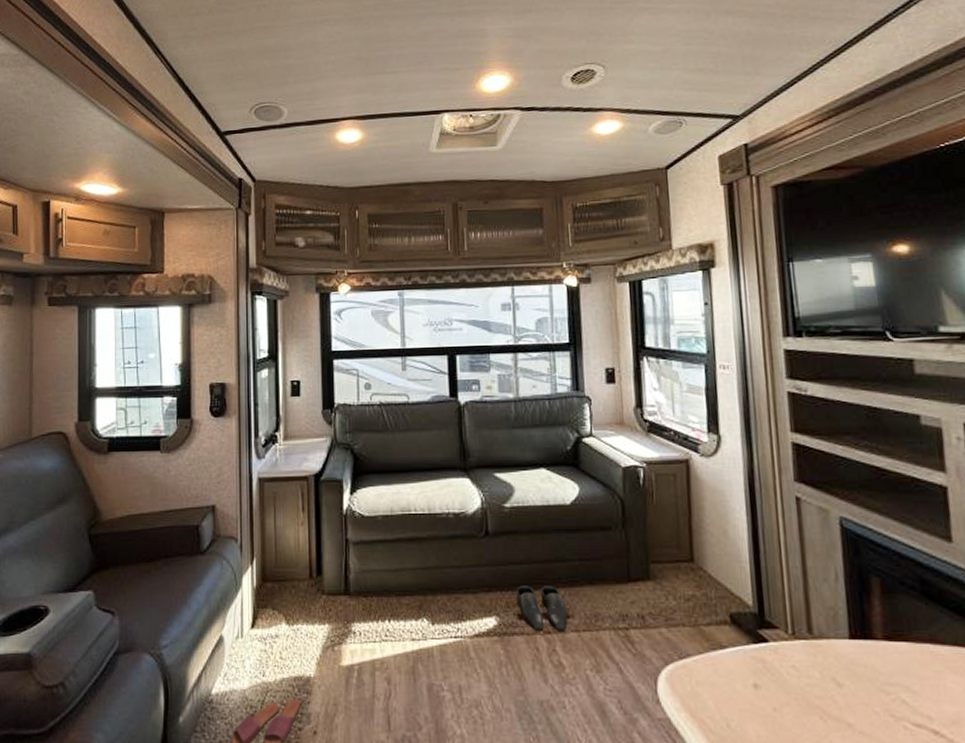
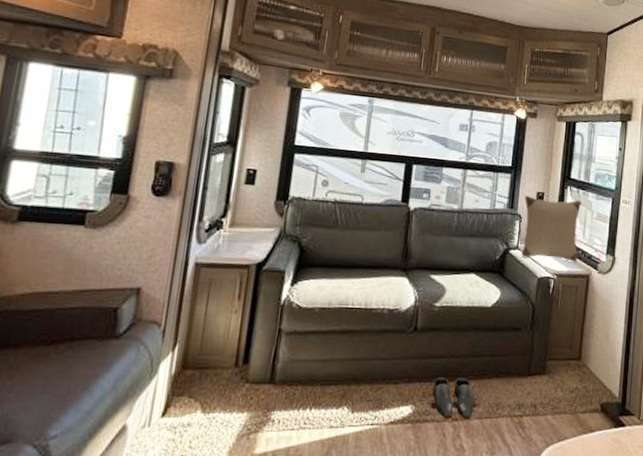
pillow: none [591,372,669,445] -> present [521,195,581,262]

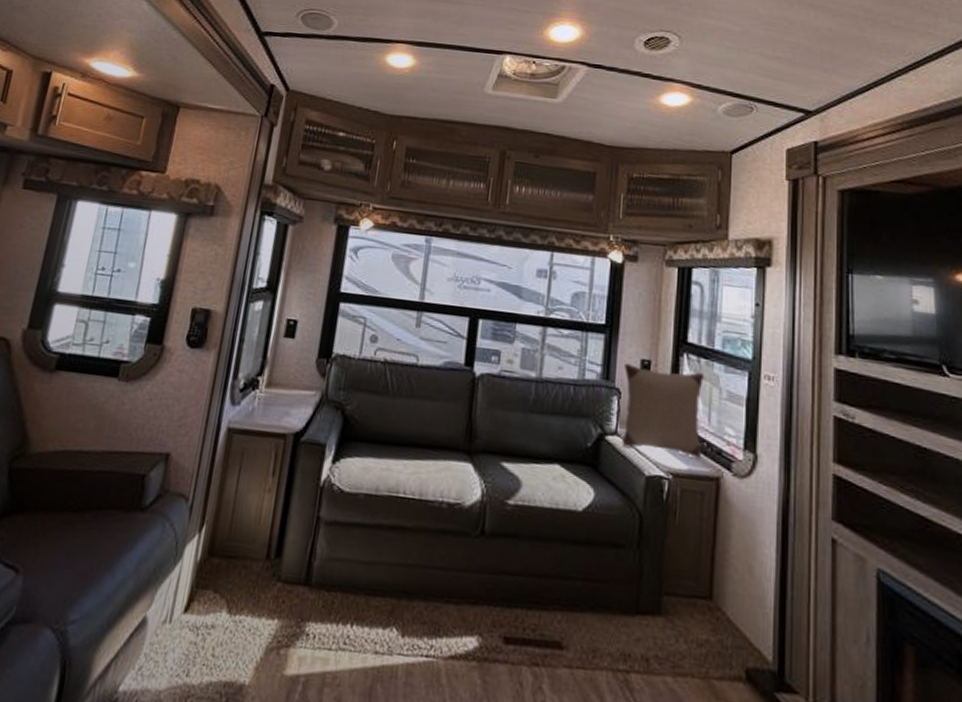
shoe: present [432,377,474,420] -> none [505,601,561,667]

